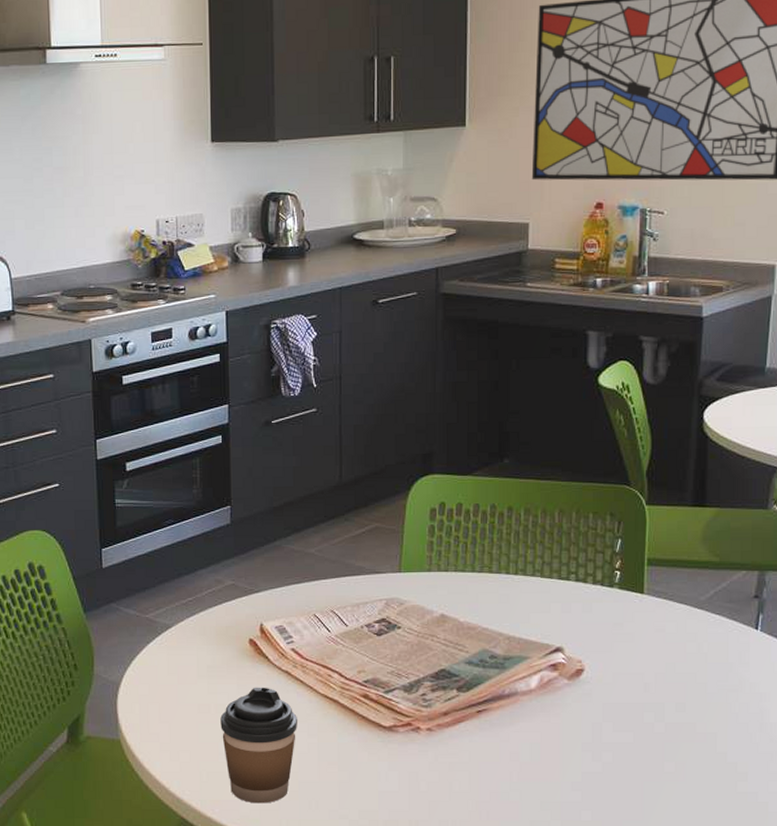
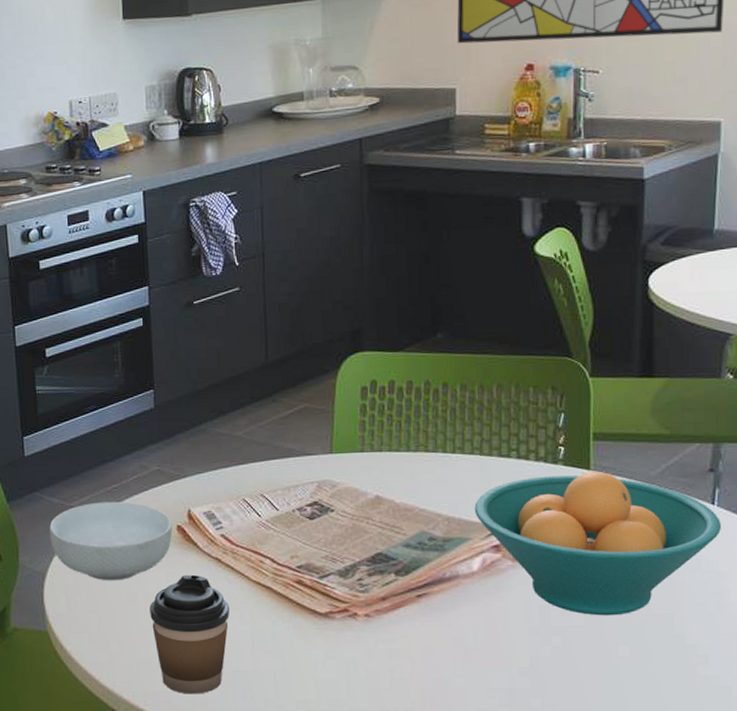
cereal bowl: none [125,614,245,692] -> present [49,501,173,581]
fruit bowl: none [534,595,763,734] -> present [474,471,721,616]

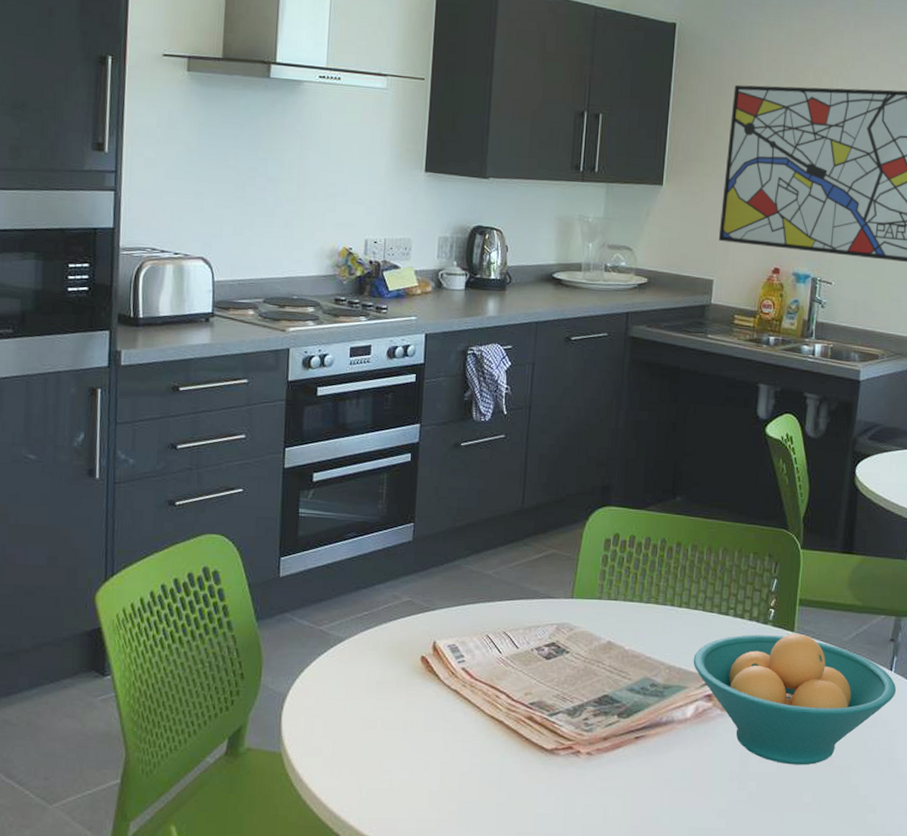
cereal bowl: present [49,501,173,581] -> none [295,627,417,707]
coffee cup: present [149,574,229,694] -> none [385,704,462,823]

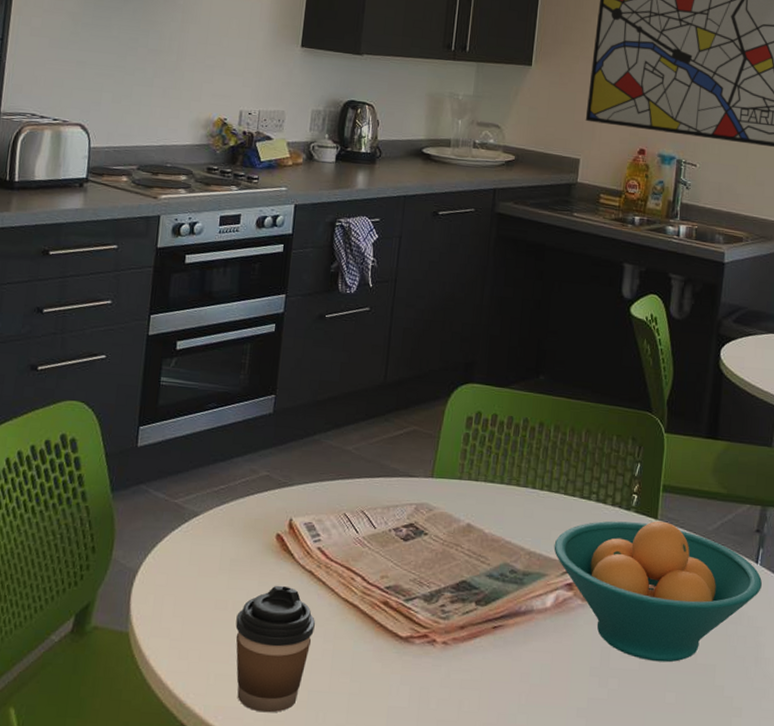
coffee cup: none [385,704,462,823] -> present [235,585,315,713]

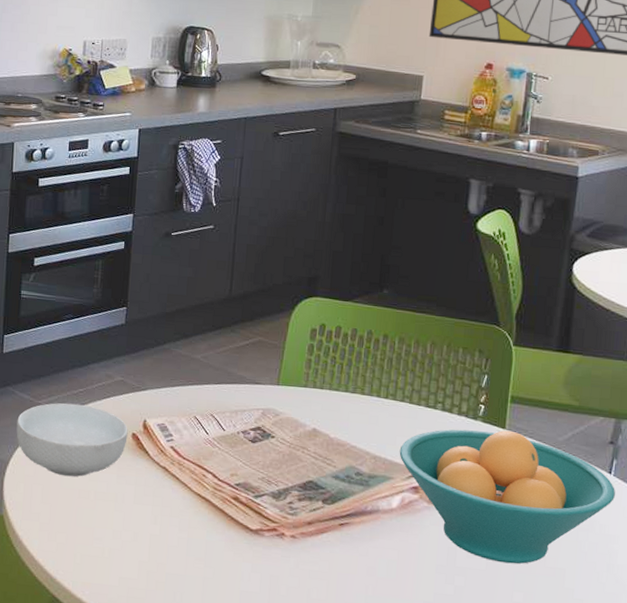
cereal bowl: none [148,501,273,586] -> present [16,403,128,477]
coffee cup: present [235,585,315,713] -> none [98,479,170,591]

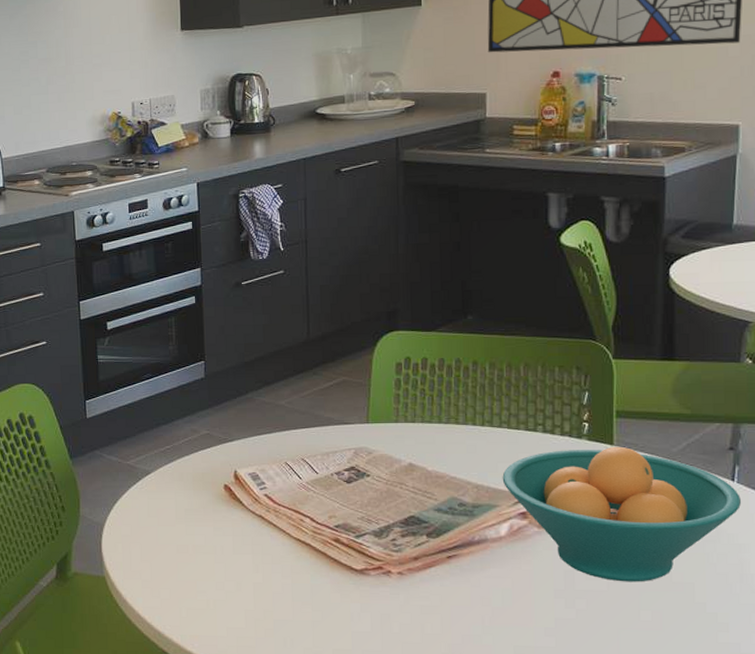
cereal bowl: present [16,403,128,477] -> none [108,461,220,533]

